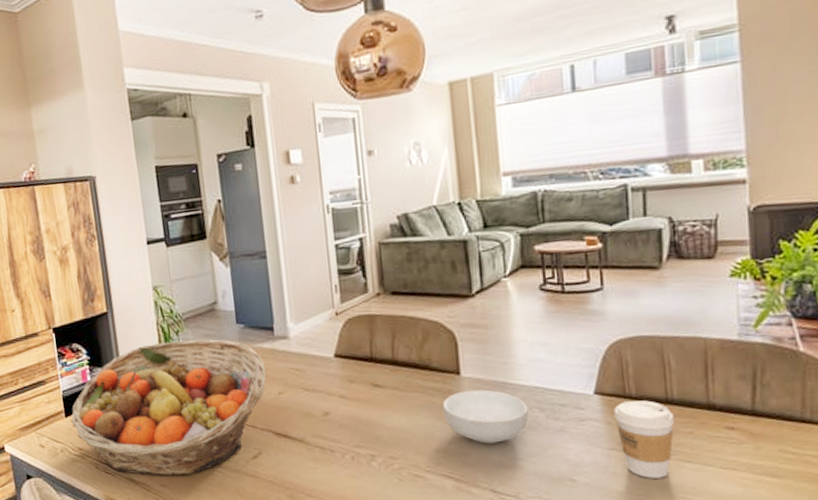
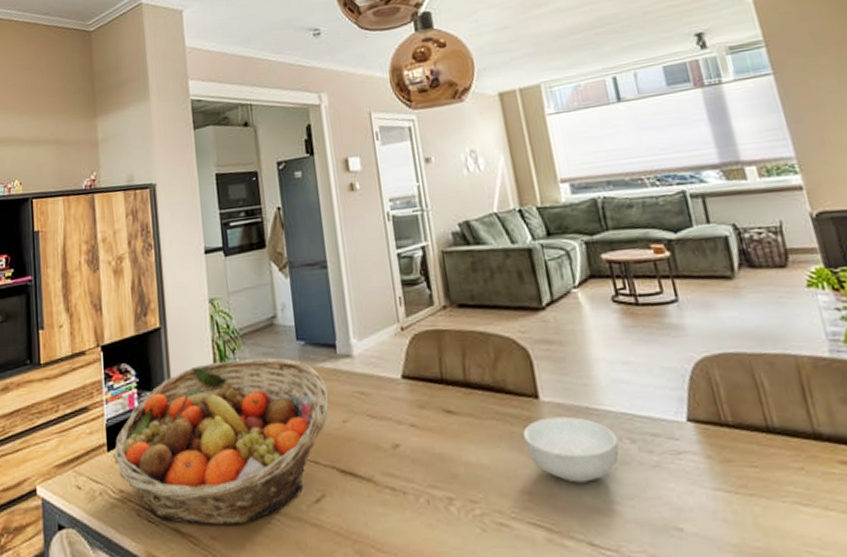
coffee cup: present [614,400,674,479] -> none [712,429,787,527]

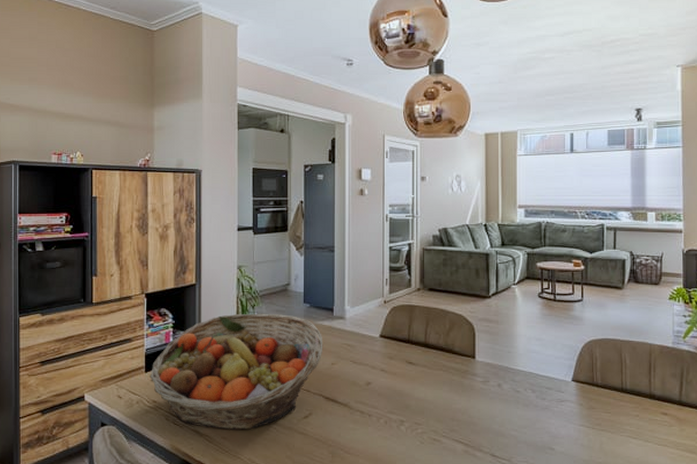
cereal bowl: present [523,416,620,483] -> none [460,372,523,416]

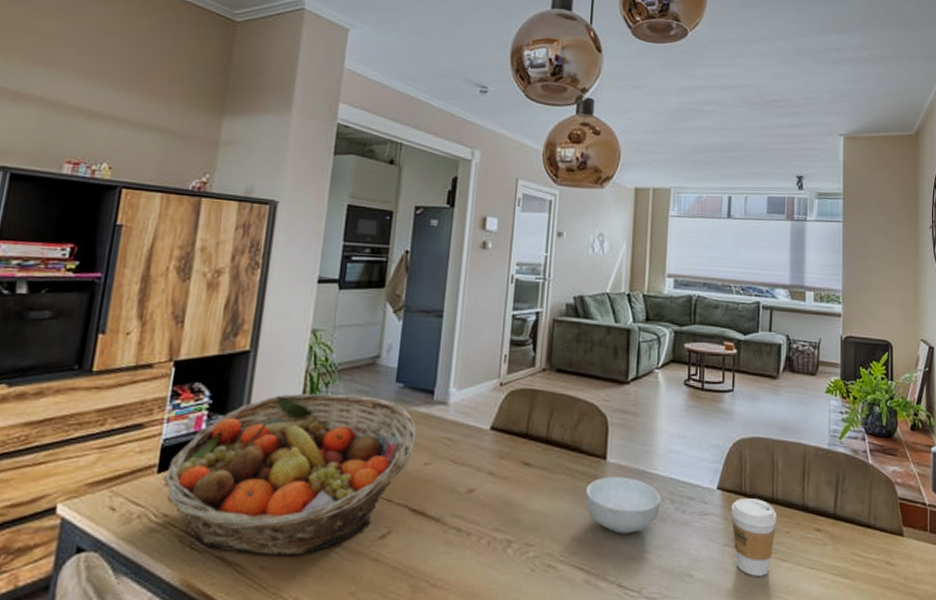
cereal bowl: none [460,372,523,416] -> present [585,476,661,534]
coffee cup: none [585,388,626,450] -> present [731,498,777,576]

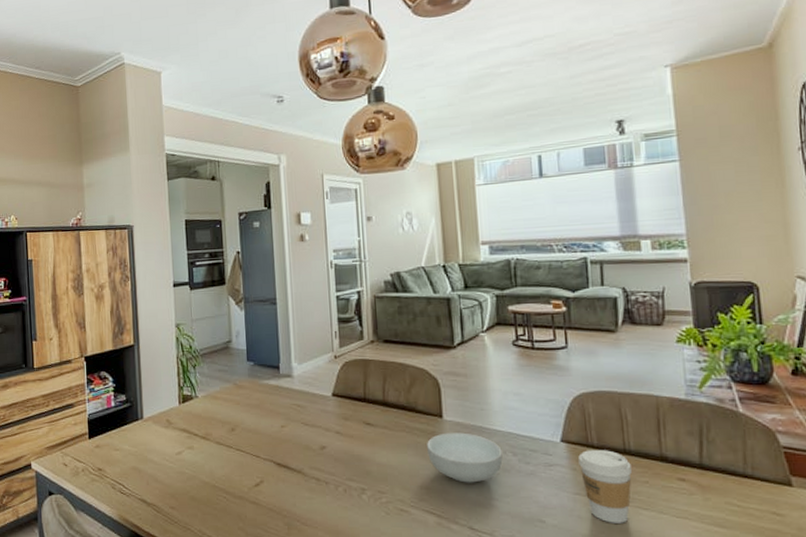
fruit basket: present [163,393,417,556] -> none [93,373,271,499]

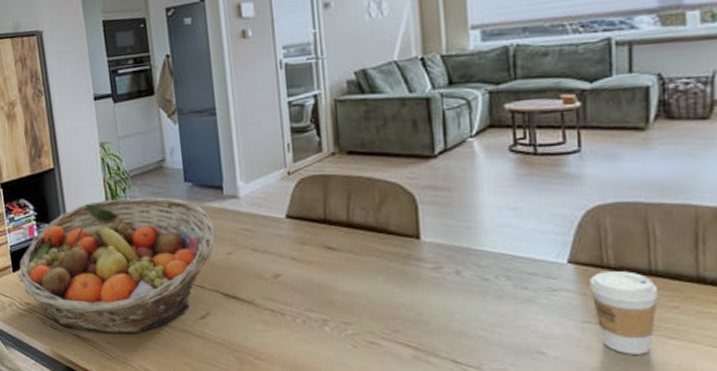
fruit basket: none [93,373,271,499] -> present [18,196,215,333]
cereal bowl: present [427,432,503,483] -> none [401,255,494,312]

